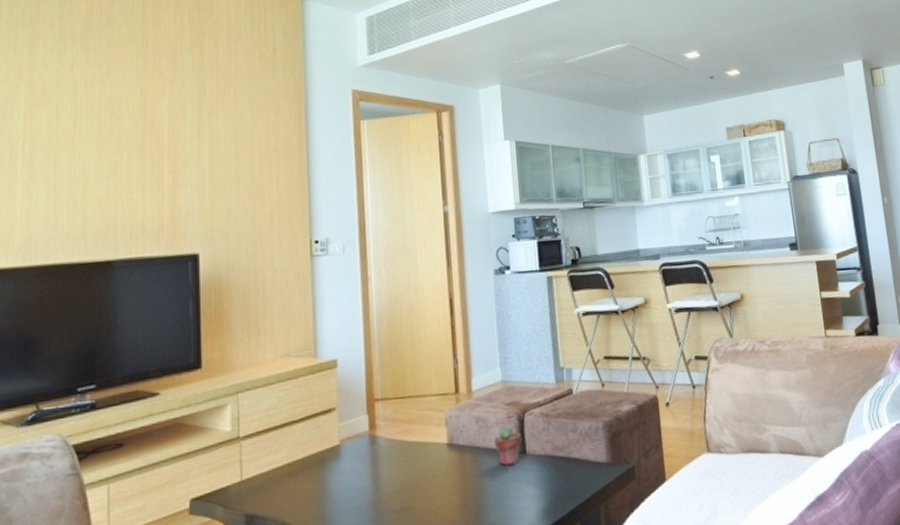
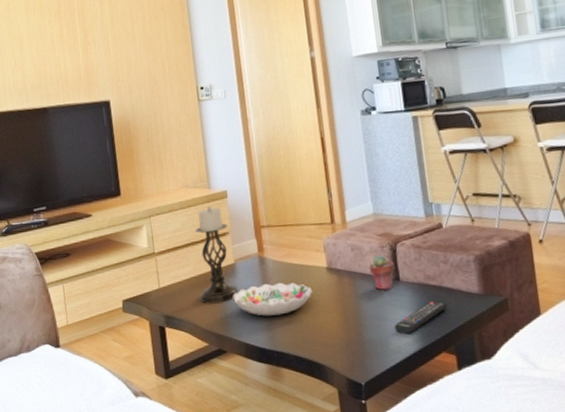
candle holder: none [292,378,342,496] -> present [195,206,239,304]
decorative bowl: none [334,463,430,506] -> present [233,282,313,316]
remote control: none [517,474,575,514] -> present [394,301,448,335]

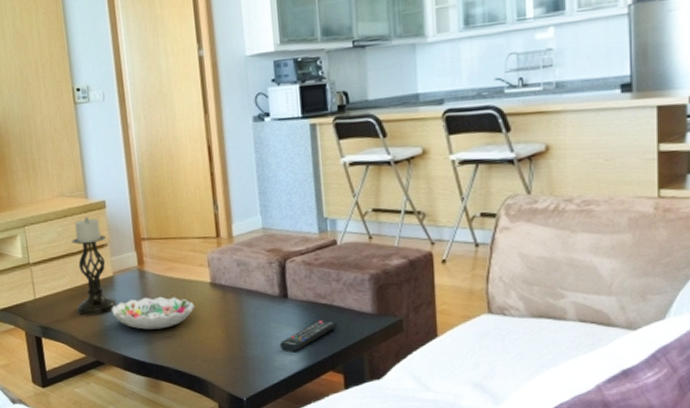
potted succulent: present [368,255,395,290] -> none [255,271,283,307]

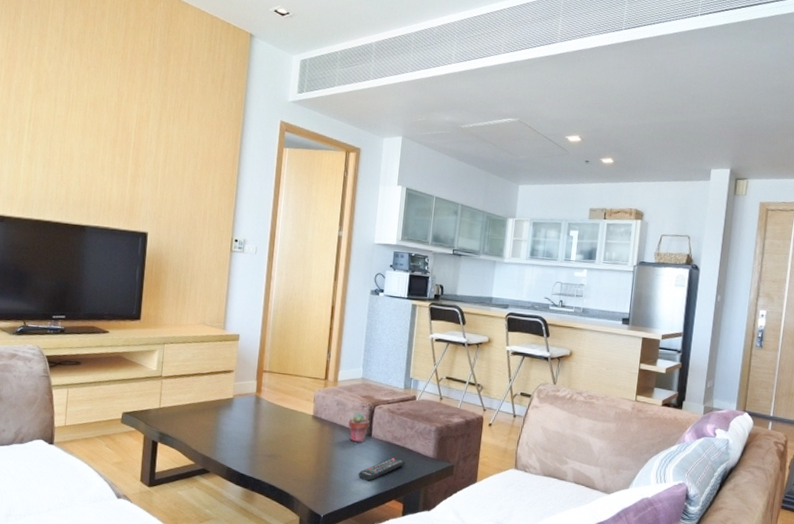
candle holder: present [71,217,117,316] -> none [194,345,234,430]
decorative bowl: present [111,296,195,330] -> none [225,419,297,449]
potted succulent: none [255,271,283,307] -> present [348,412,370,443]

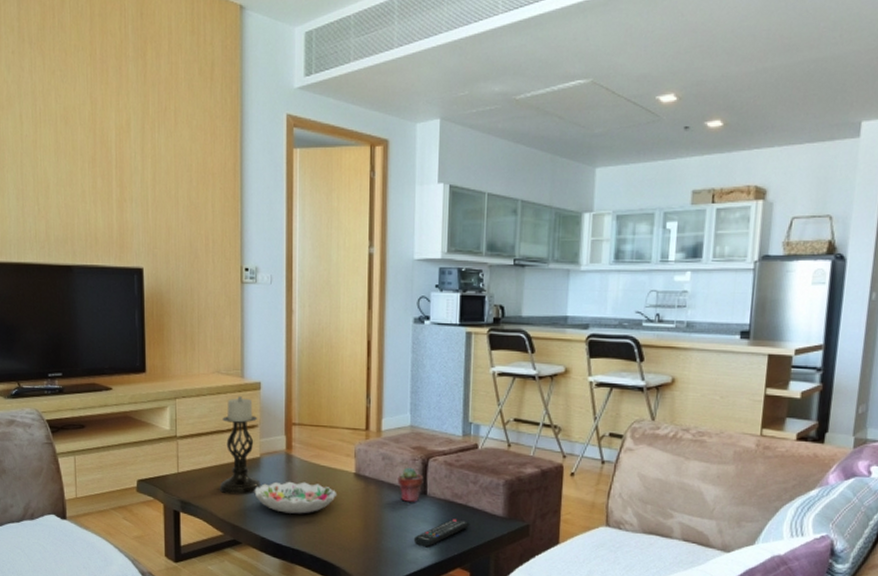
candle holder: none [194,345,234,430] -> present [219,396,261,495]
decorative bowl: none [225,419,297,449] -> present [254,481,338,514]

